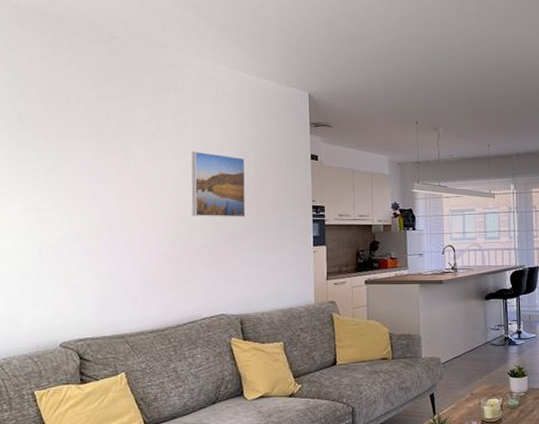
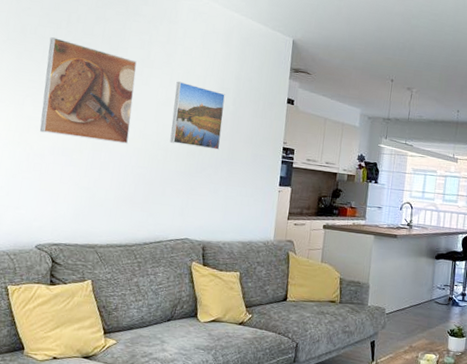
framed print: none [49,122,148,224] -> present [39,37,137,144]

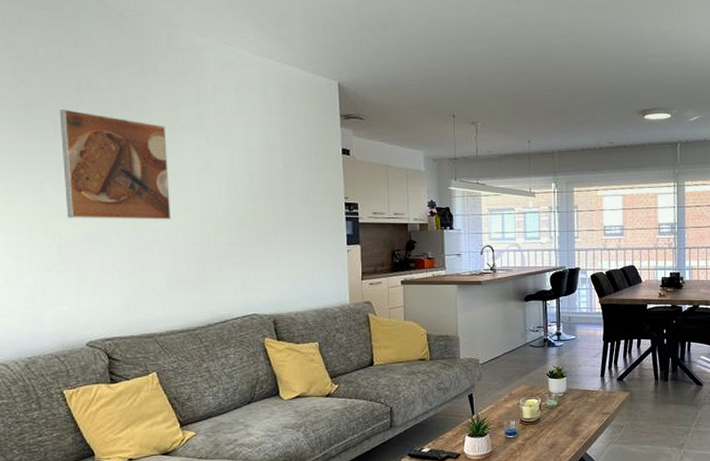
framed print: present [170,81,225,150] -> none [214,143,275,214]

